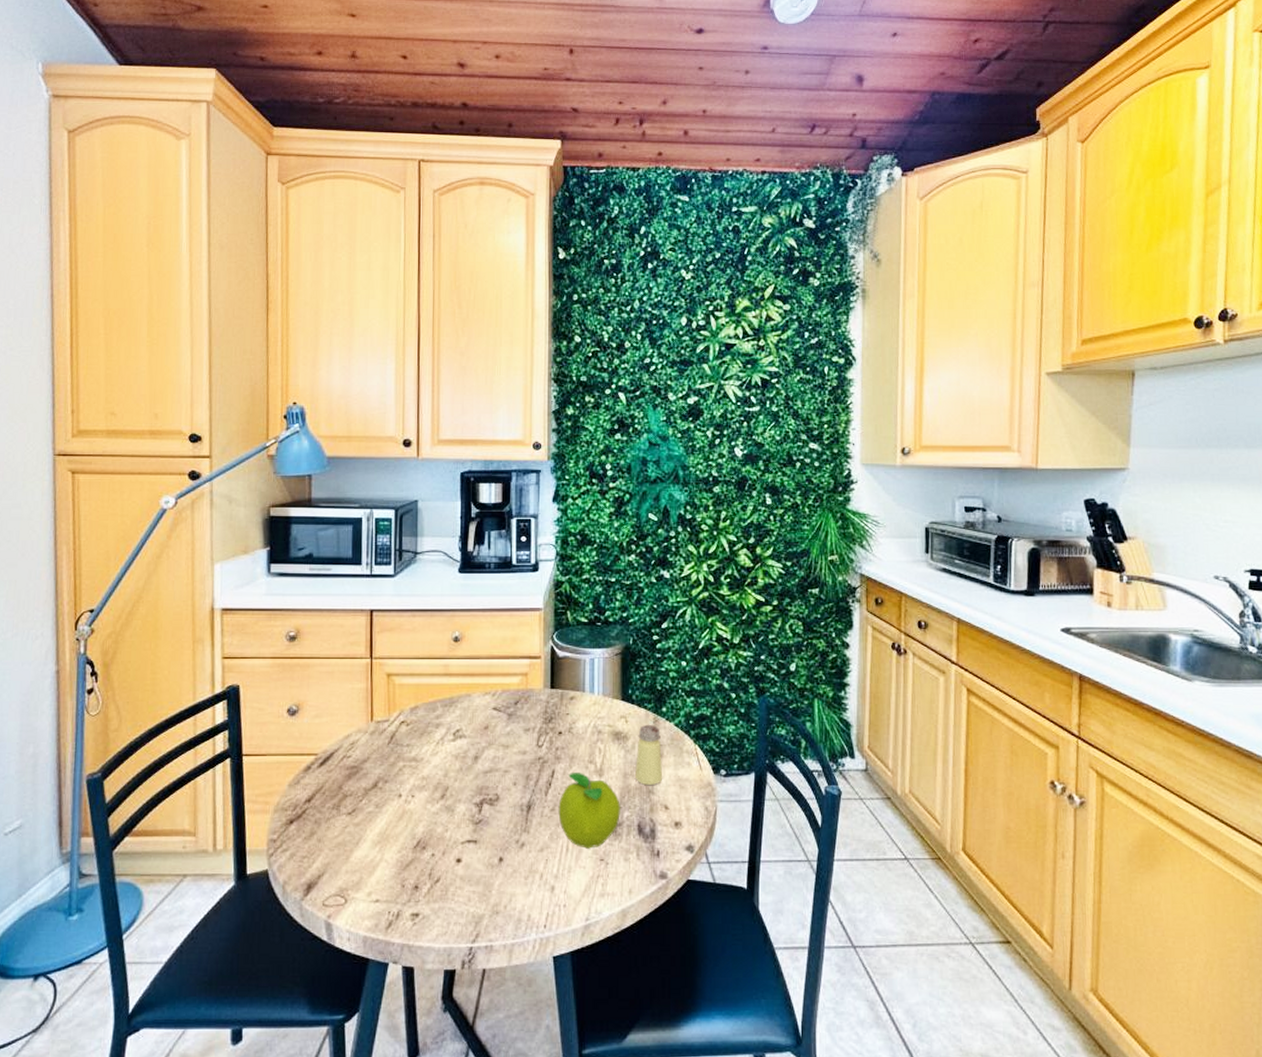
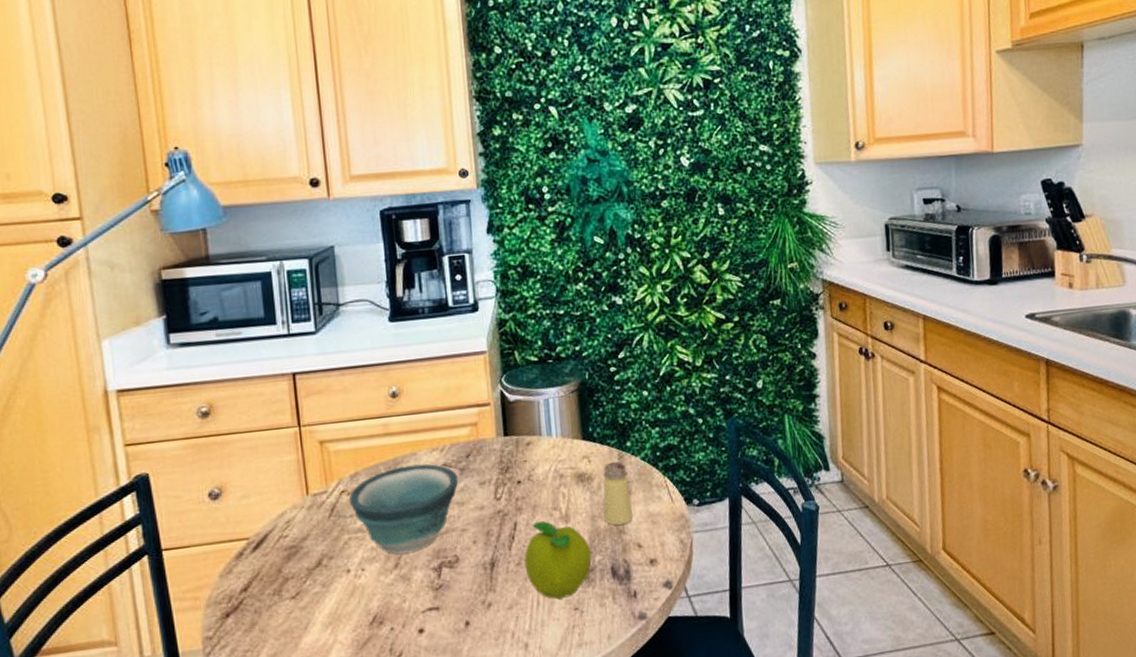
bowl: none [408,705,506,787] -> present [349,464,459,555]

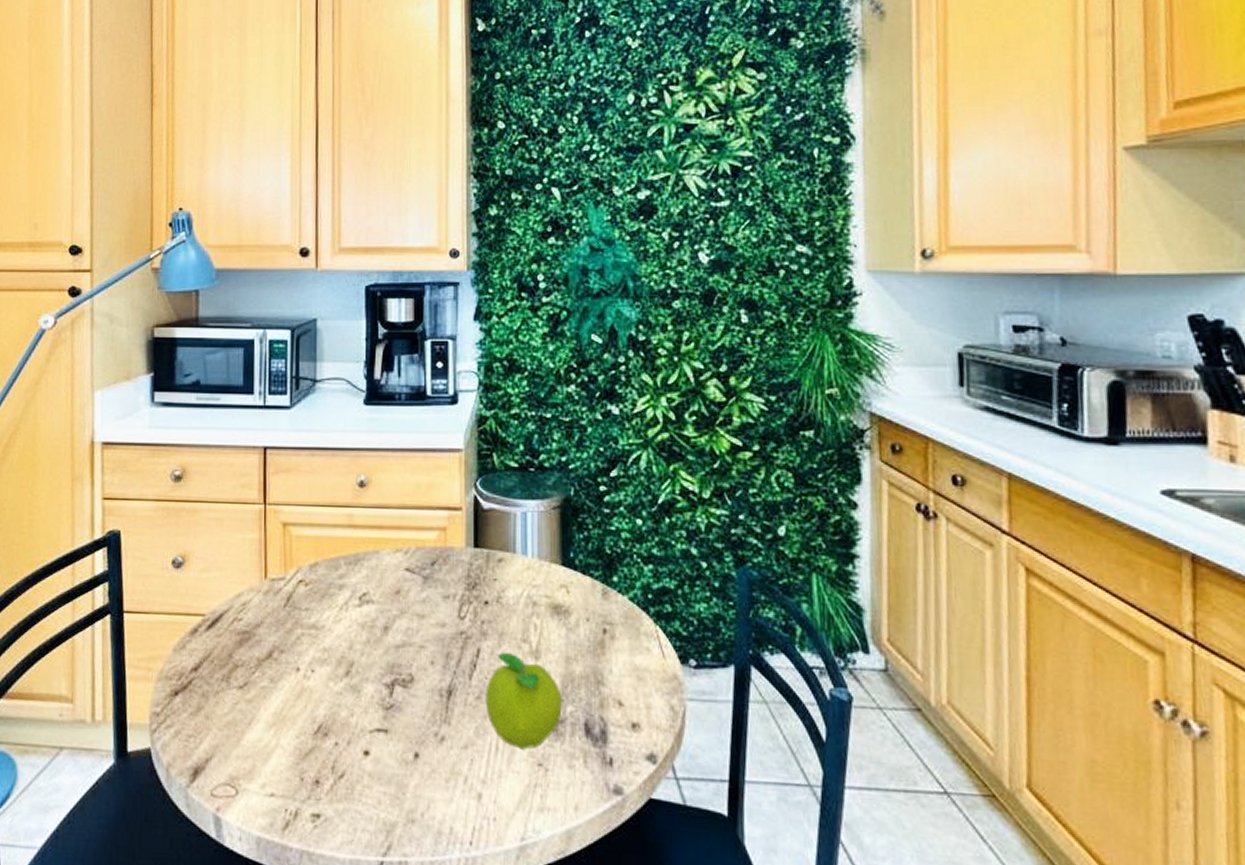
bowl: present [349,464,459,555] -> none [307,563,421,662]
saltshaker: present [603,462,634,526] -> none [580,597,616,675]

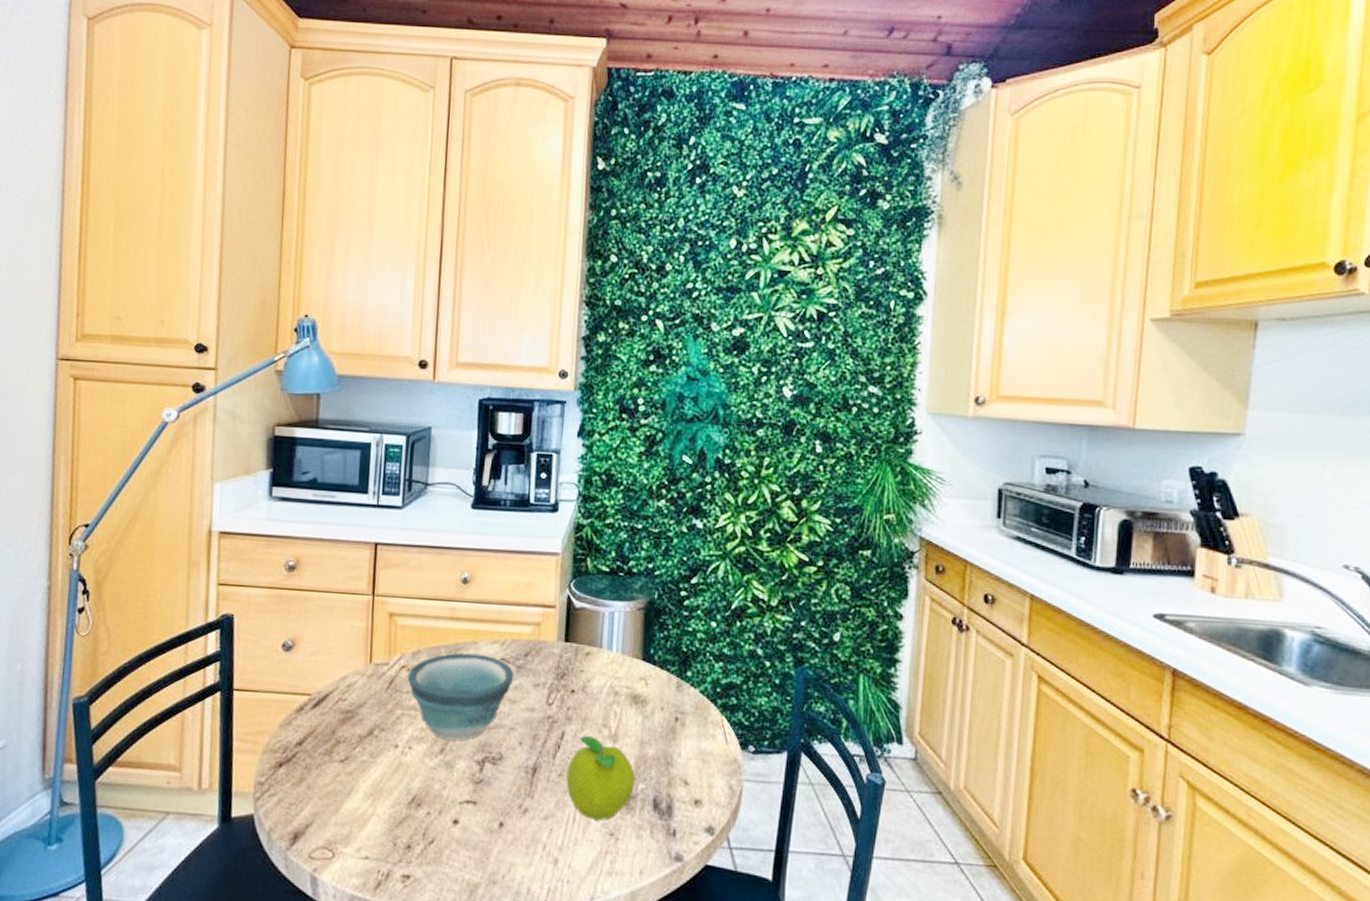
bowl: none [307,563,421,662] -> present [408,652,515,741]

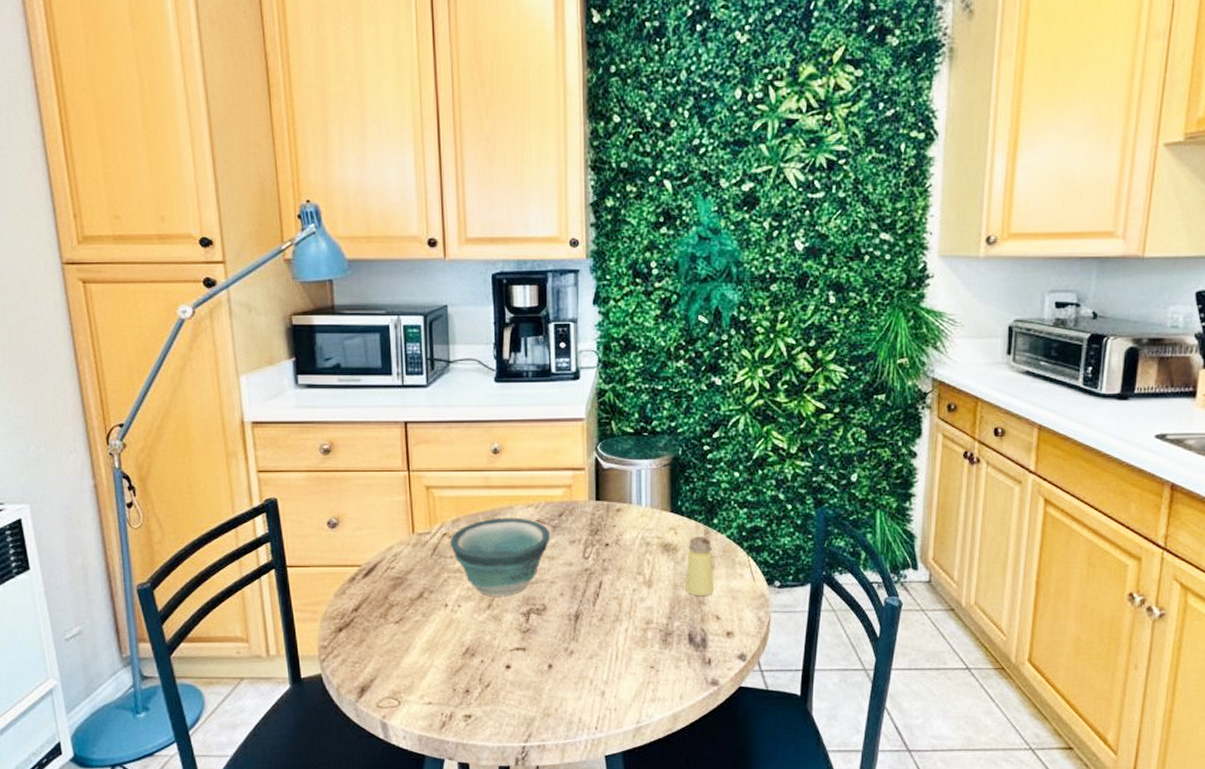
fruit: present [566,736,635,821] -> none [607,584,670,657]
saltshaker: none [653,689,684,758] -> present [686,537,715,597]

